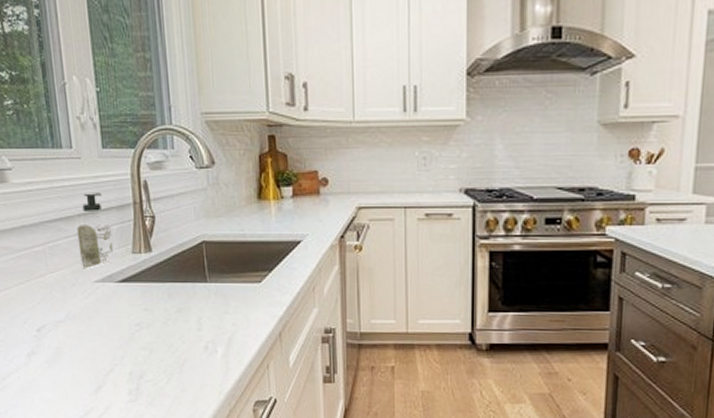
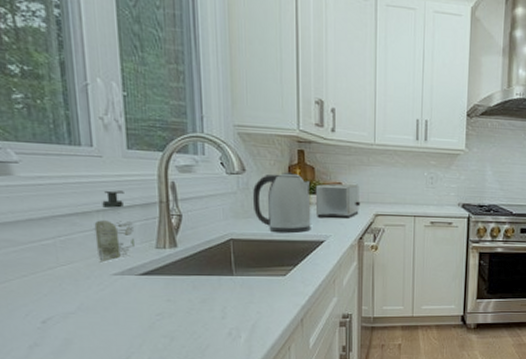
kettle: none [222,161,286,233] -> present [252,172,311,234]
toaster: none [288,172,340,215] -> present [315,183,361,220]

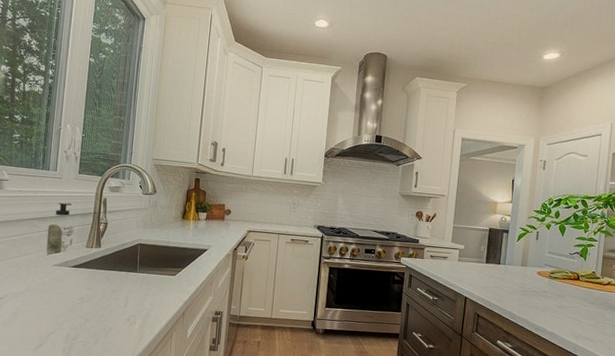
kettle: present [252,172,311,234] -> none [158,194,202,243]
toaster: present [315,183,361,220] -> none [203,204,238,234]

